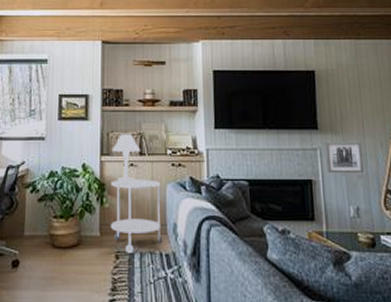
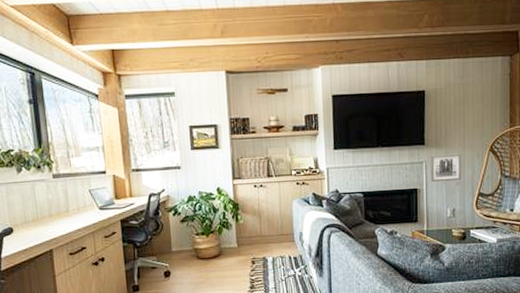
side table: present [110,179,162,255] -> none [243,197,290,260]
lamp: present [112,134,141,185] -> none [243,159,269,204]

